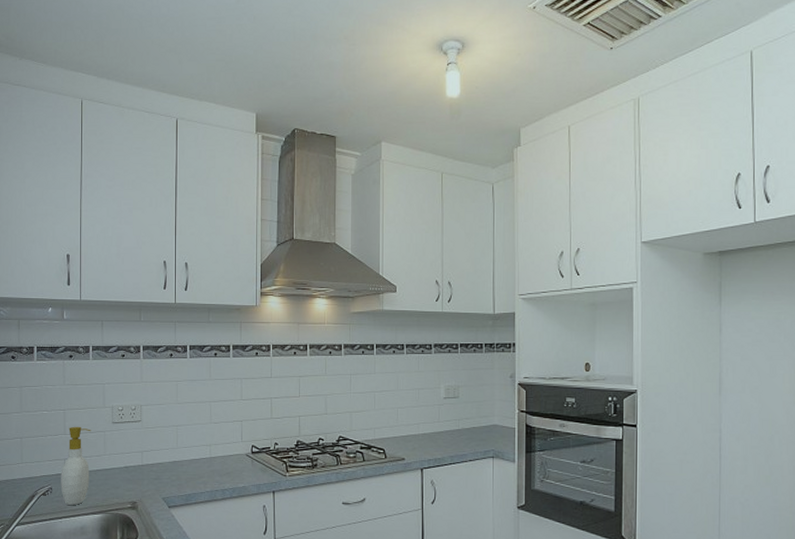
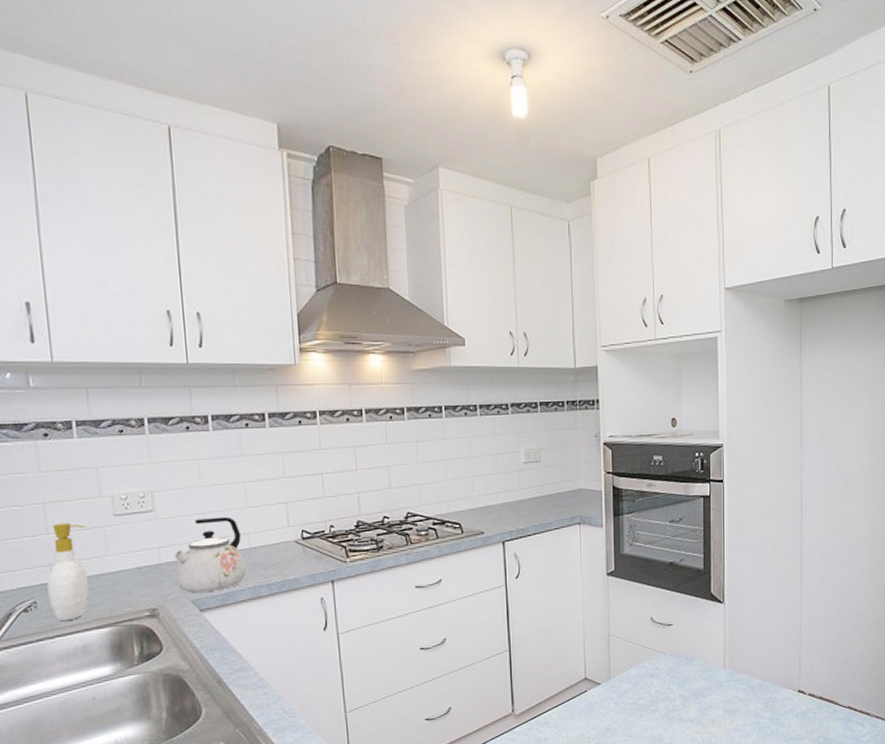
kettle: none [153,429,206,492] -> present [174,516,247,593]

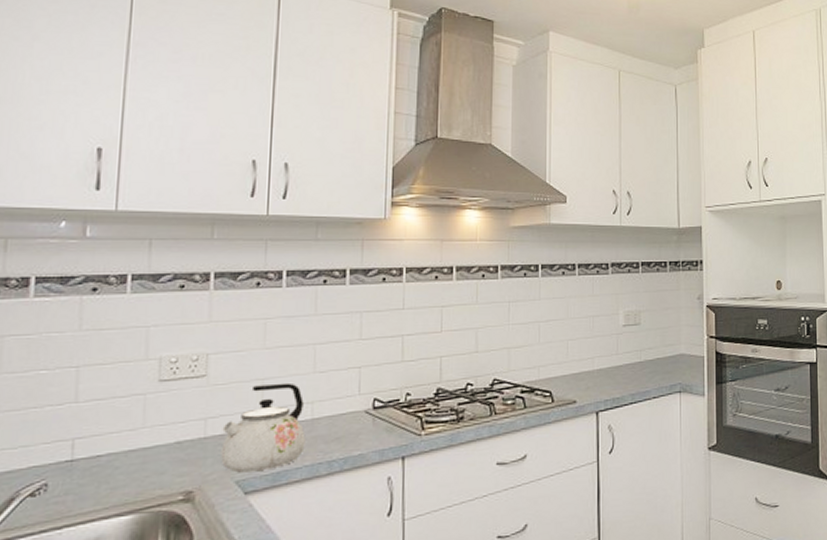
soap bottle: present [47,522,90,622] -> none [63,389,124,508]

